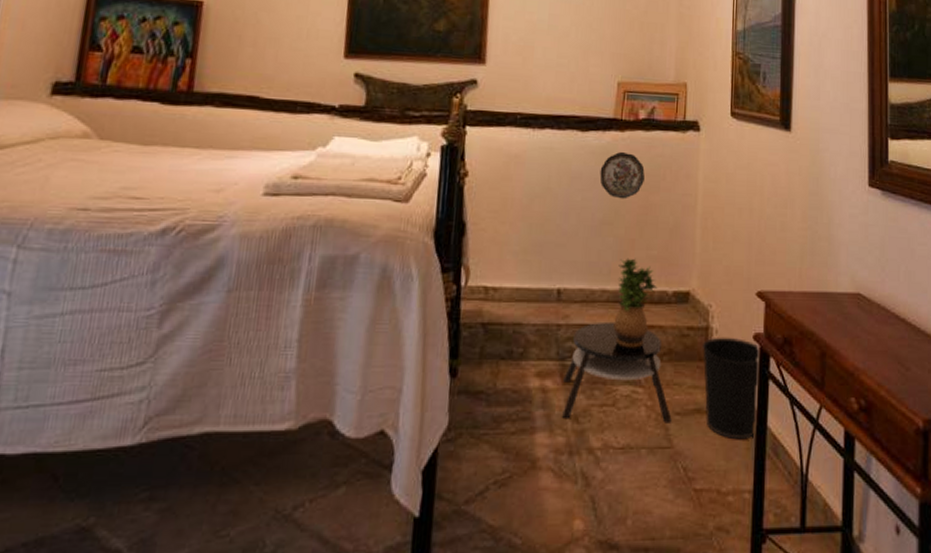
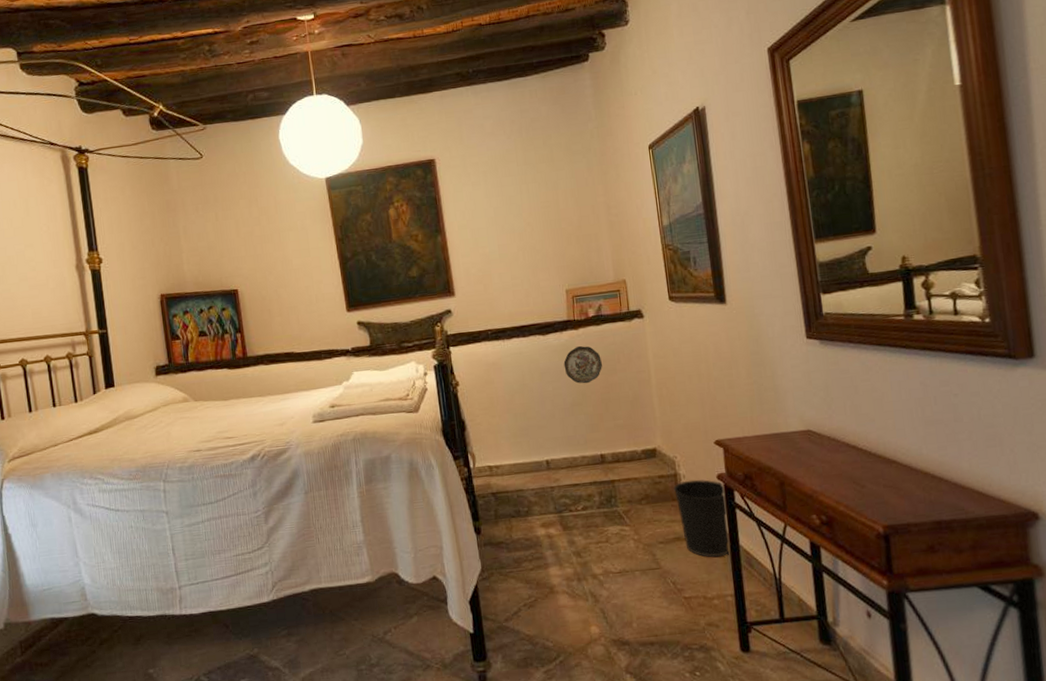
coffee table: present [562,323,672,423] -> none [563,480,657,555]
potted plant: present [613,258,658,347] -> none [592,428,629,497]

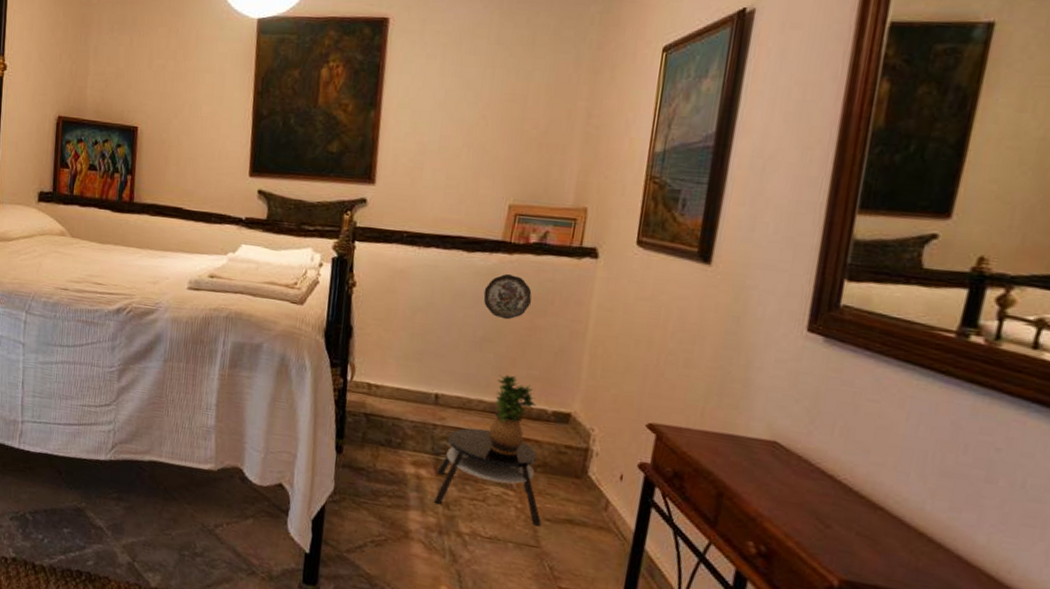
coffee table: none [563,480,657,555] -> present [434,428,541,527]
potted plant: none [592,428,629,497] -> present [488,374,537,455]
wastebasket: present [673,479,731,558] -> none [577,459,647,556]

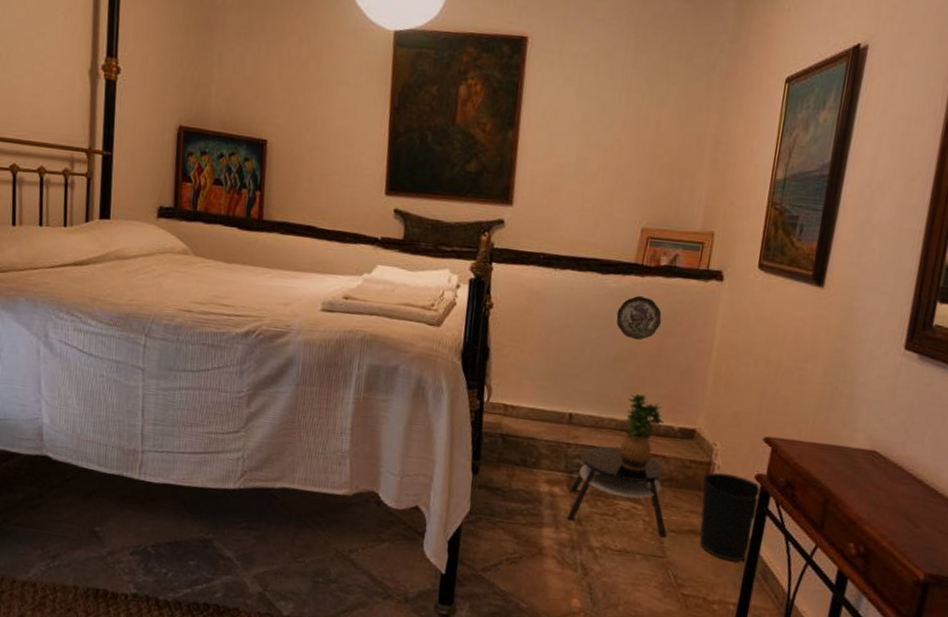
wastebasket: none [577,459,647,556] -> present [699,472,763,562]

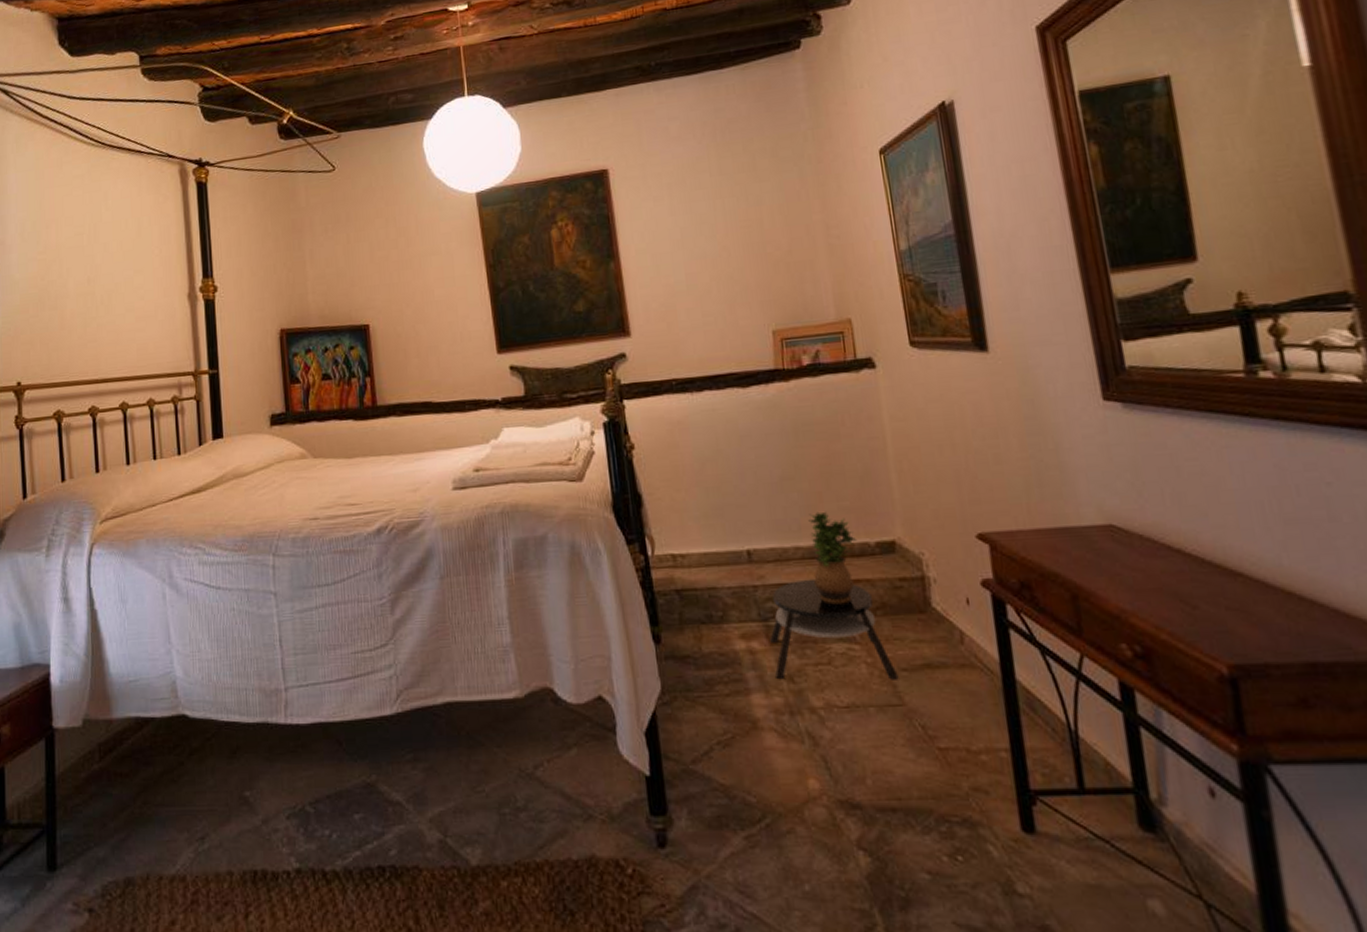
decorative plate: present [616,296,662,341] -> none [769,402,821,452]
wastebasket: present [699,472,763,562] -> none [919,585,1004,695]

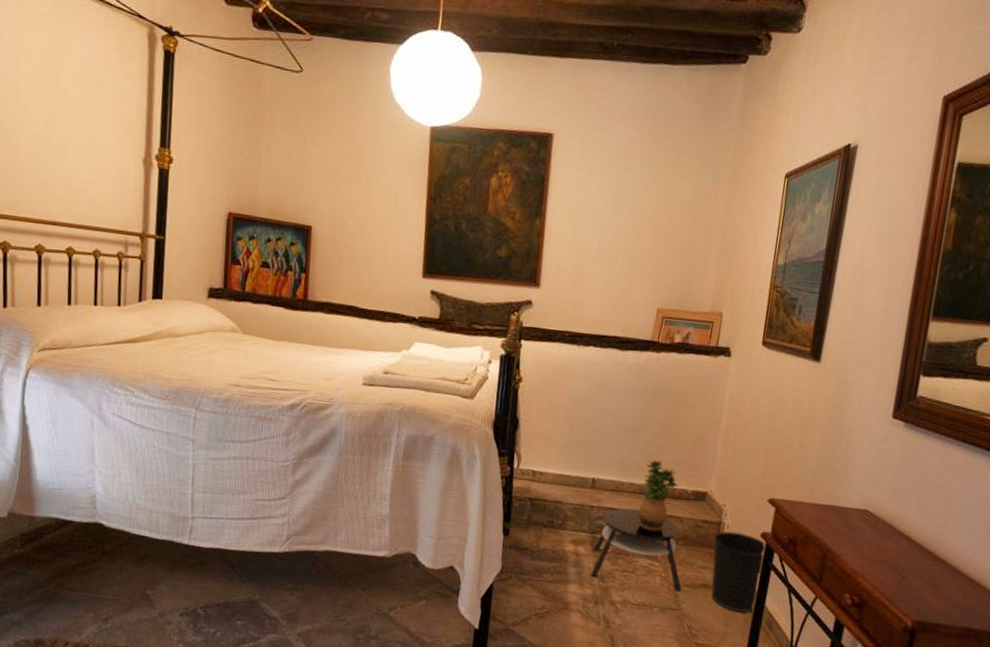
wastebasket: none [919,585,1004,695] -> present [711,531,768,613]

